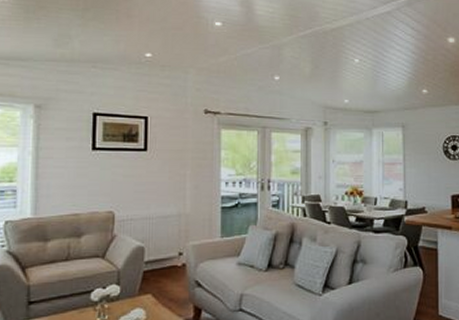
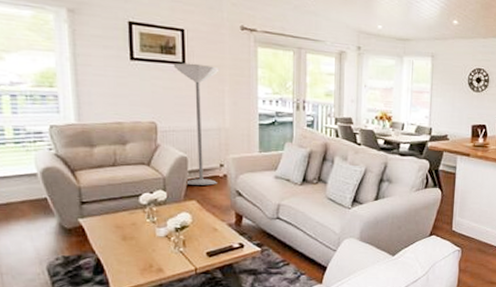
floor lamp: none [135,149,183,277] -> present [173,62,221,185]

